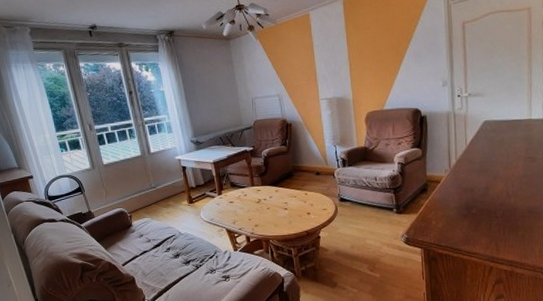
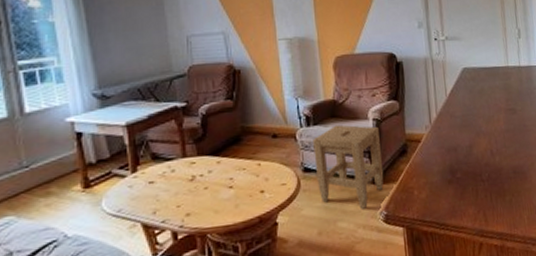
stool: none [348,166,406,232] -> present [313,125,384,209]

